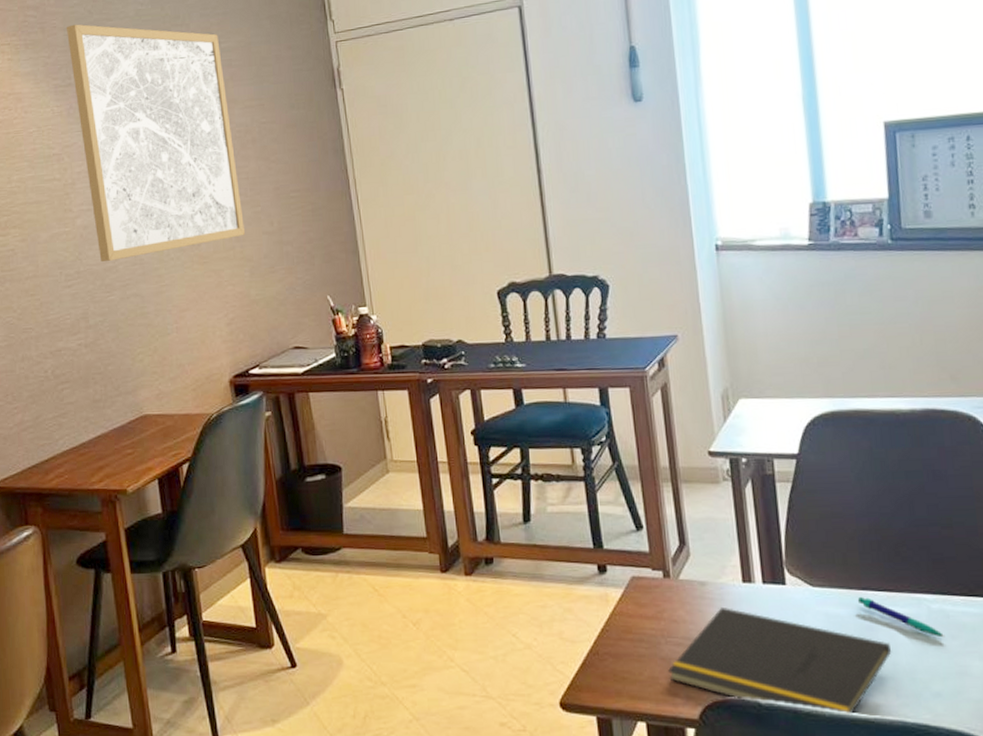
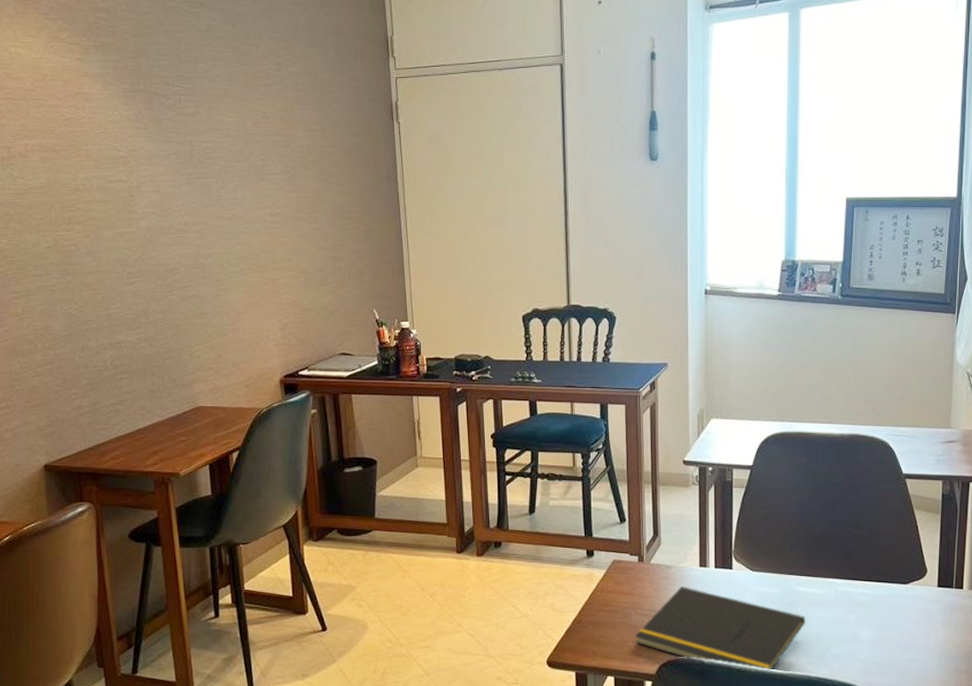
wall art: present [67,24,245,263] -> none [138,32,301,264]
pen: present [857,596,946,638] -> none [785,579,846,612]

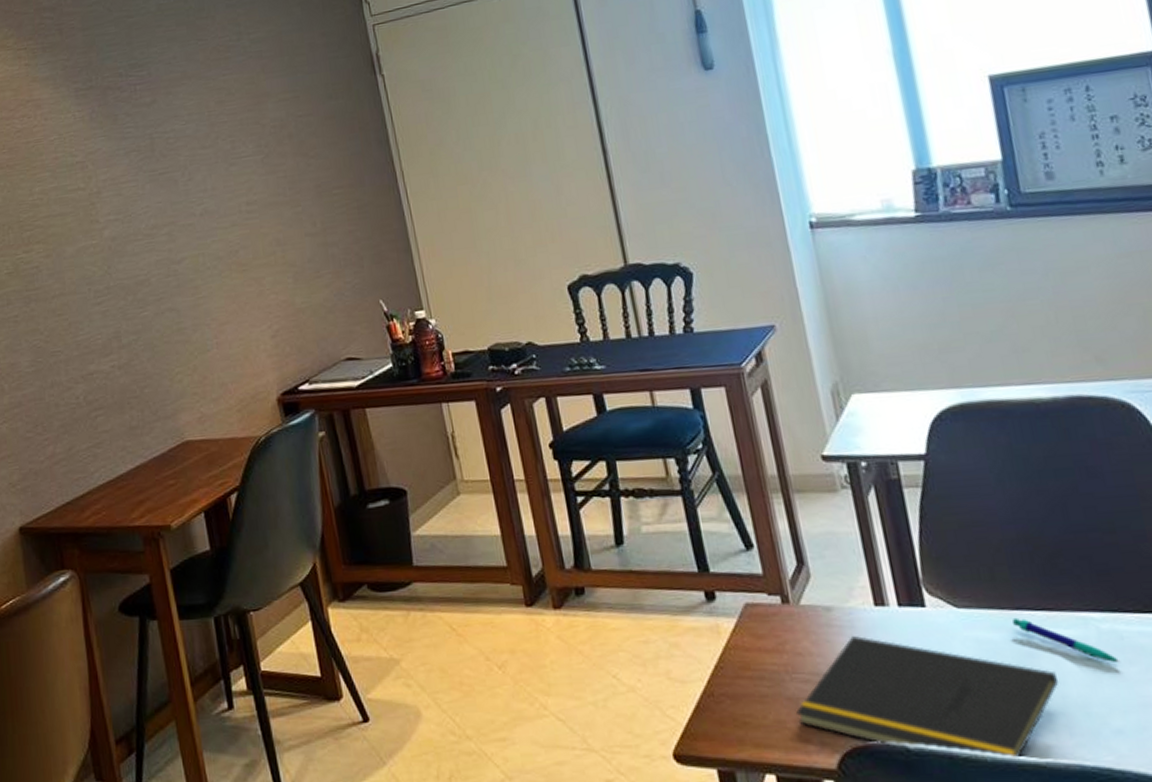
pen: none [785,579,846,612] -> present [1011,617,1122,664]

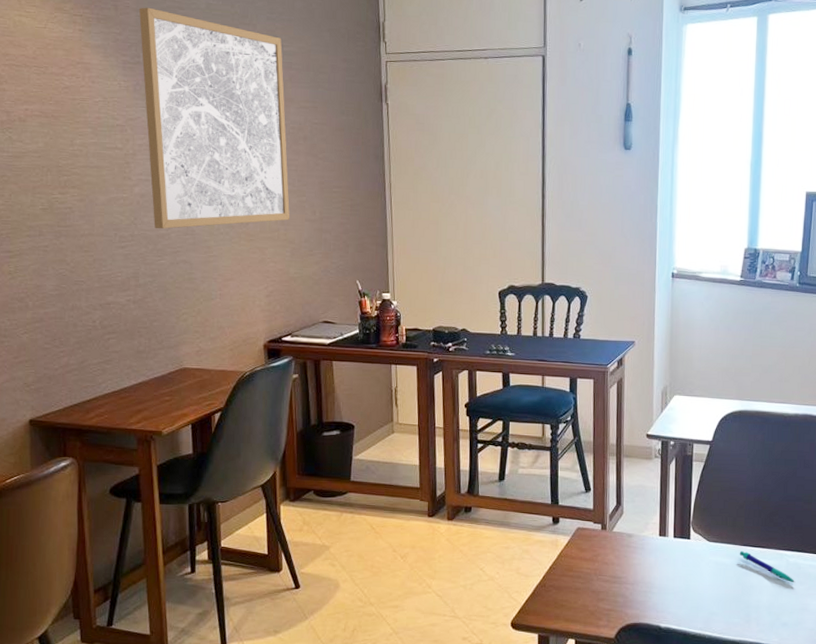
wall art: none [85,23,286,276] -> present [139,7,290,229]
notepad: present [796,636,1059,760] -> none [596,555,758,638]

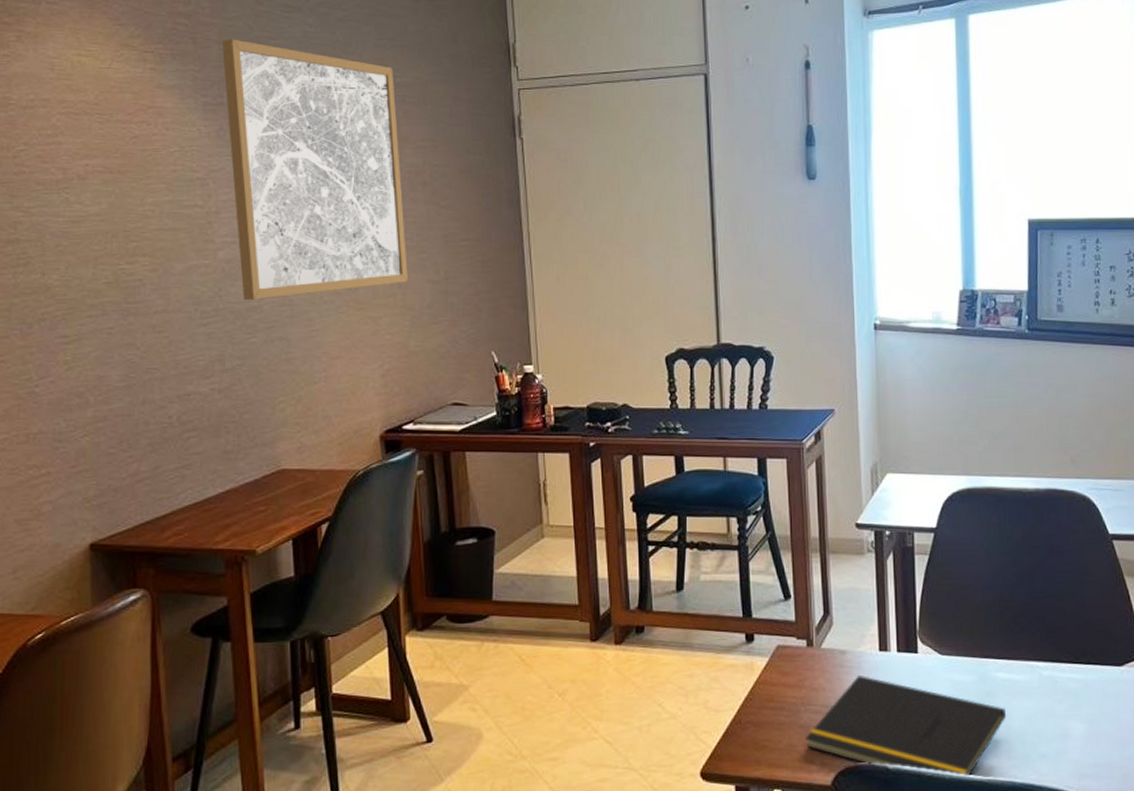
notepad: none [596,555,758,638] -> present [806,676,1007,778]
pen: present [739,550,796,583] -> none [979,664,1053,703]

